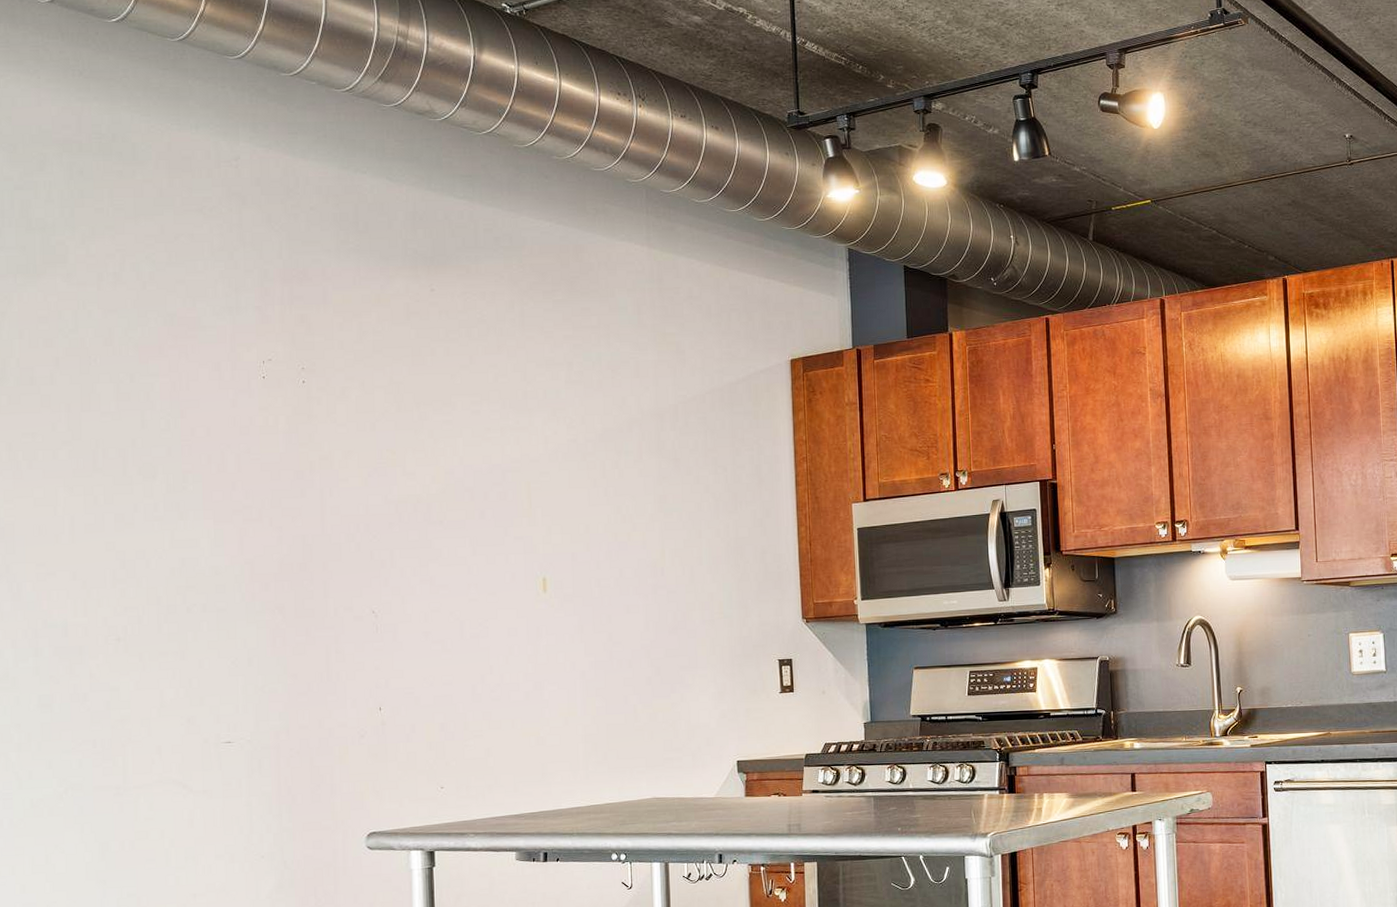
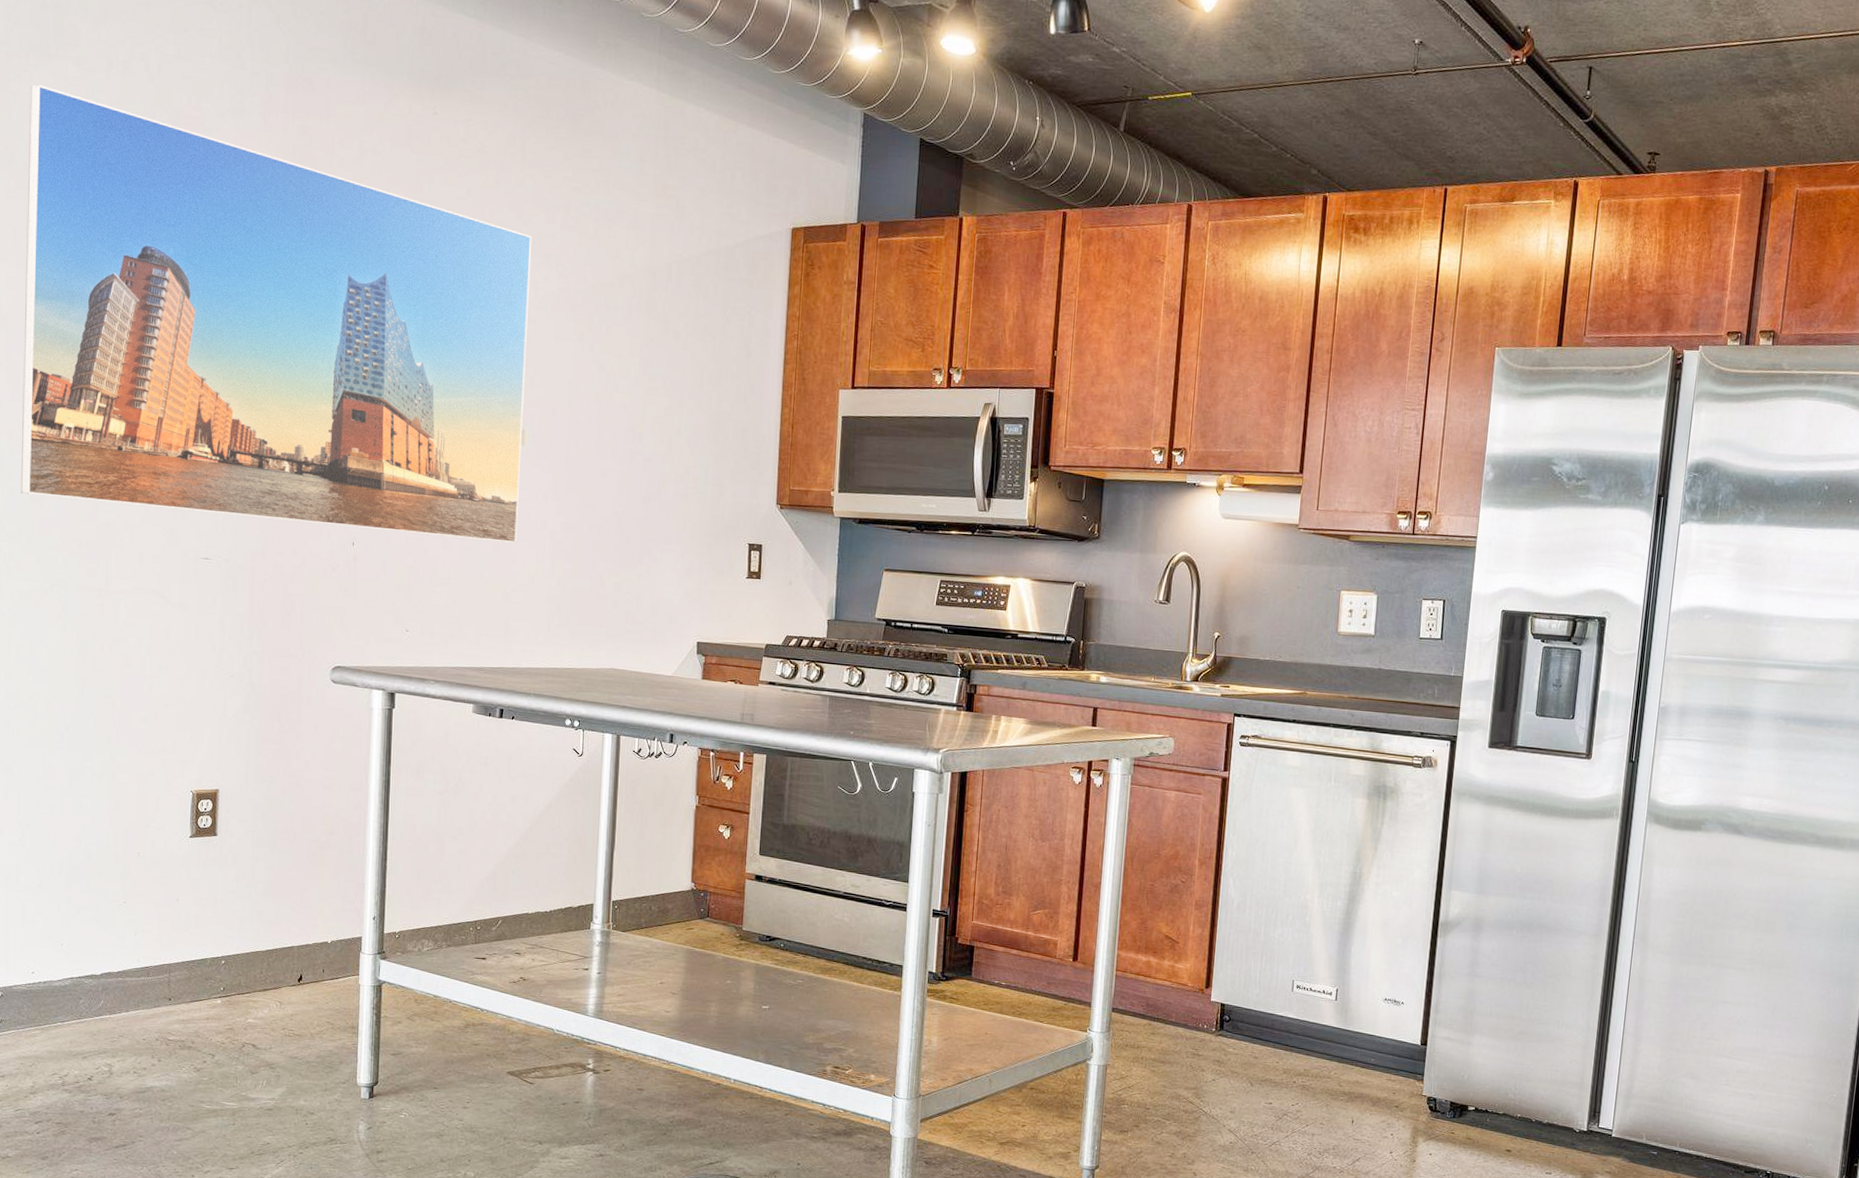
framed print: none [19,303,547,702] -> present [20,84,532,543]

